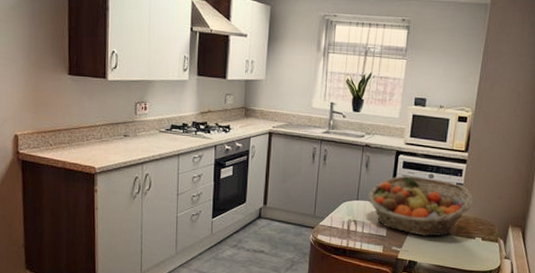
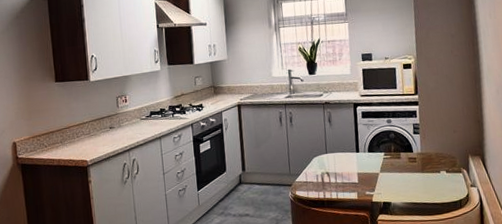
fruit basket: present [368,176,473,237] -> none [335,123,431,178]

